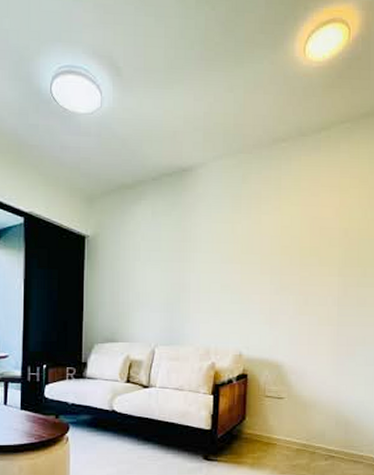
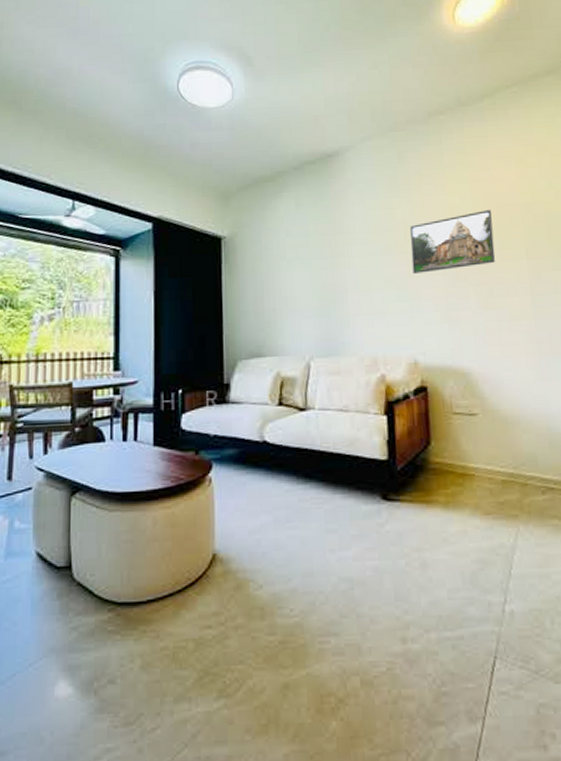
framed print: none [245,230,316,281] -> present [410,209,496,273]

